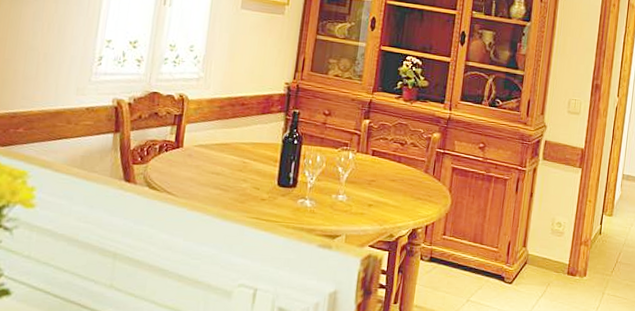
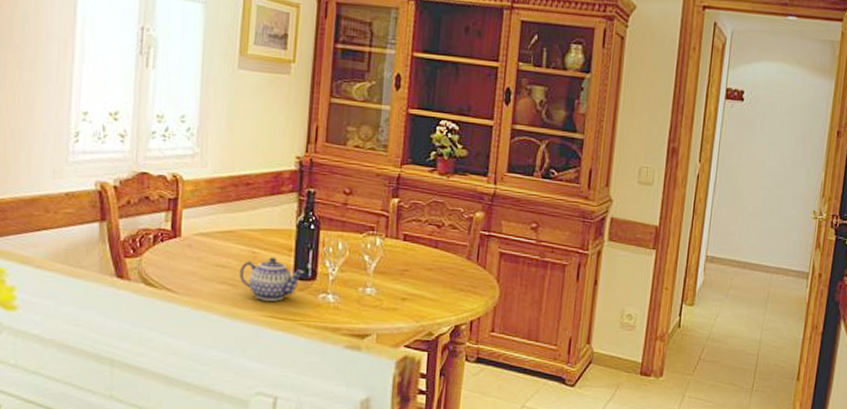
teapot: none [230,166,287,205] -> present [239,257,304,301]

